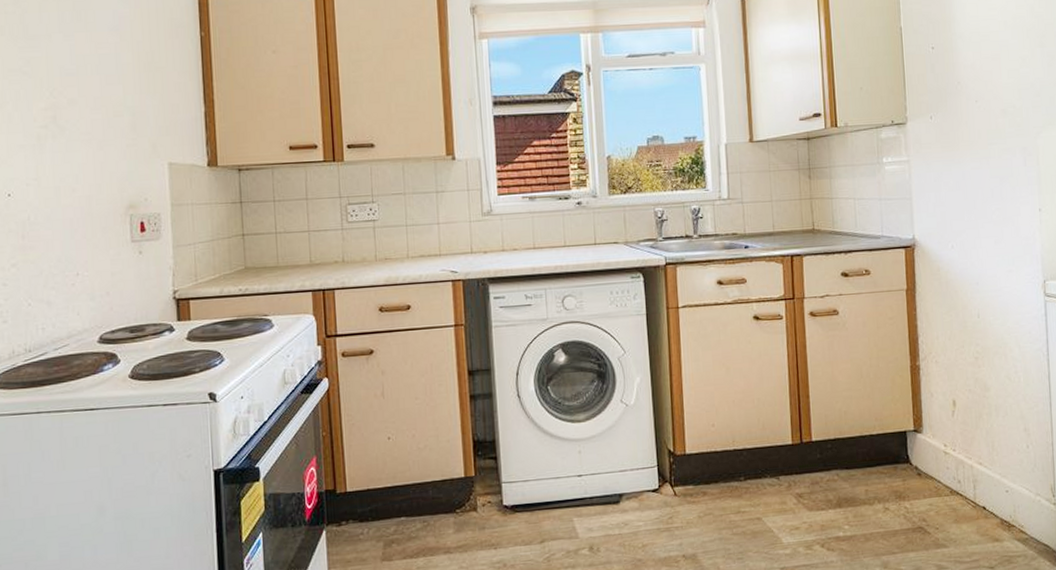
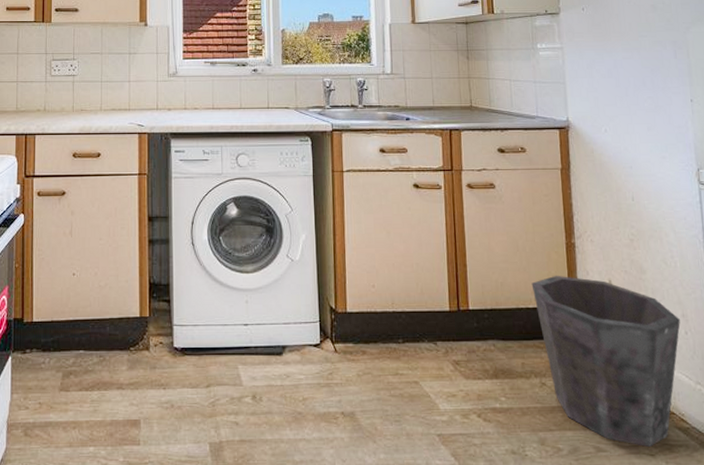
waste bin: none [875,399,1022,560] -> present [531,275,680,447]

